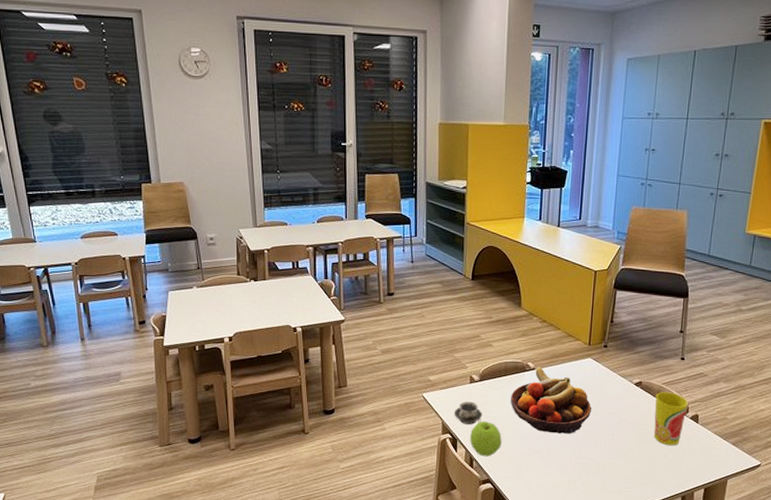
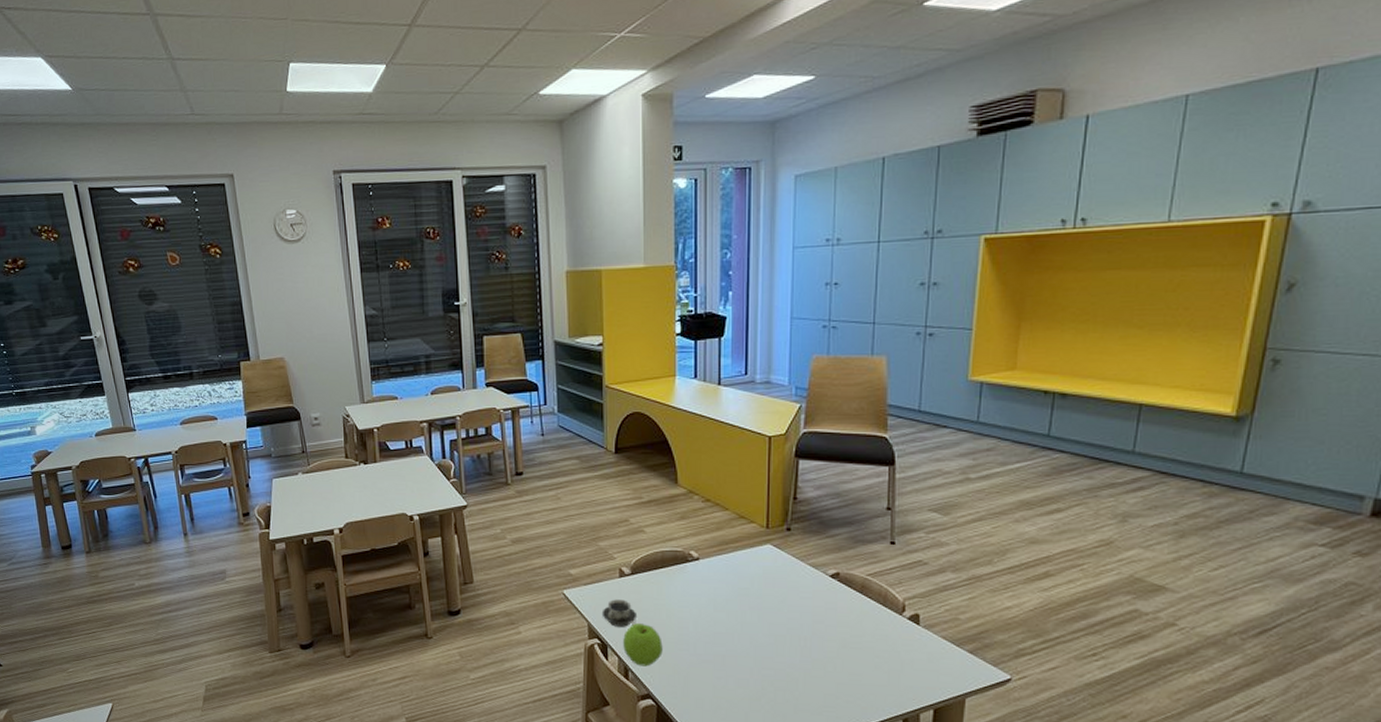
fruit bowl: present [510,366,591,434] -> none [670,555,775,639]
cup: present [653,392,688,446] -> none [858,585,904,654]

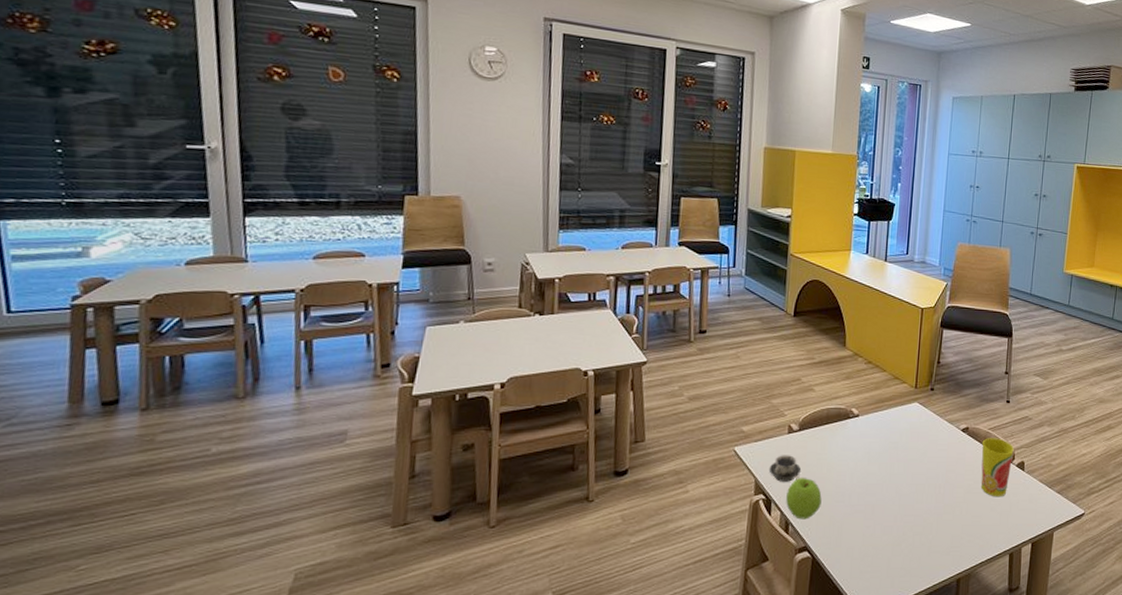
cup: none [858,585,904,654] -> present [981,438,1014,497]

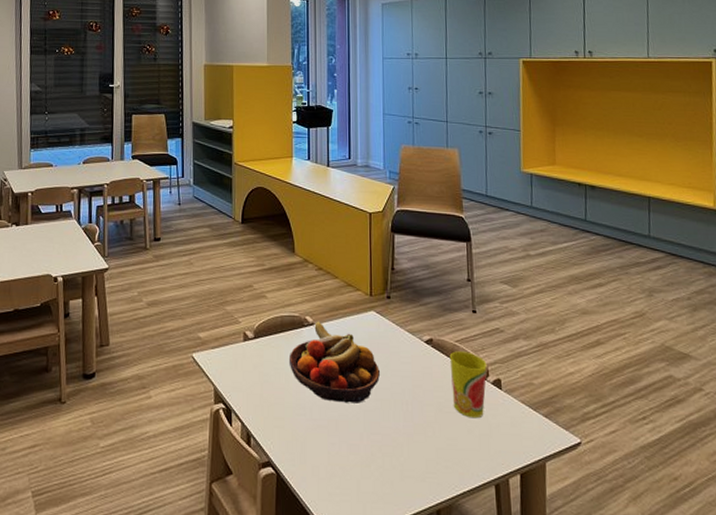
cup: present [768,455,802,482] -> none [227,363,260,392]
apple: present [786,478,822,520] -> none [246,388,282,432]
fruit bowl: none [832,412,918,489] -> present [288,321,380,403]

